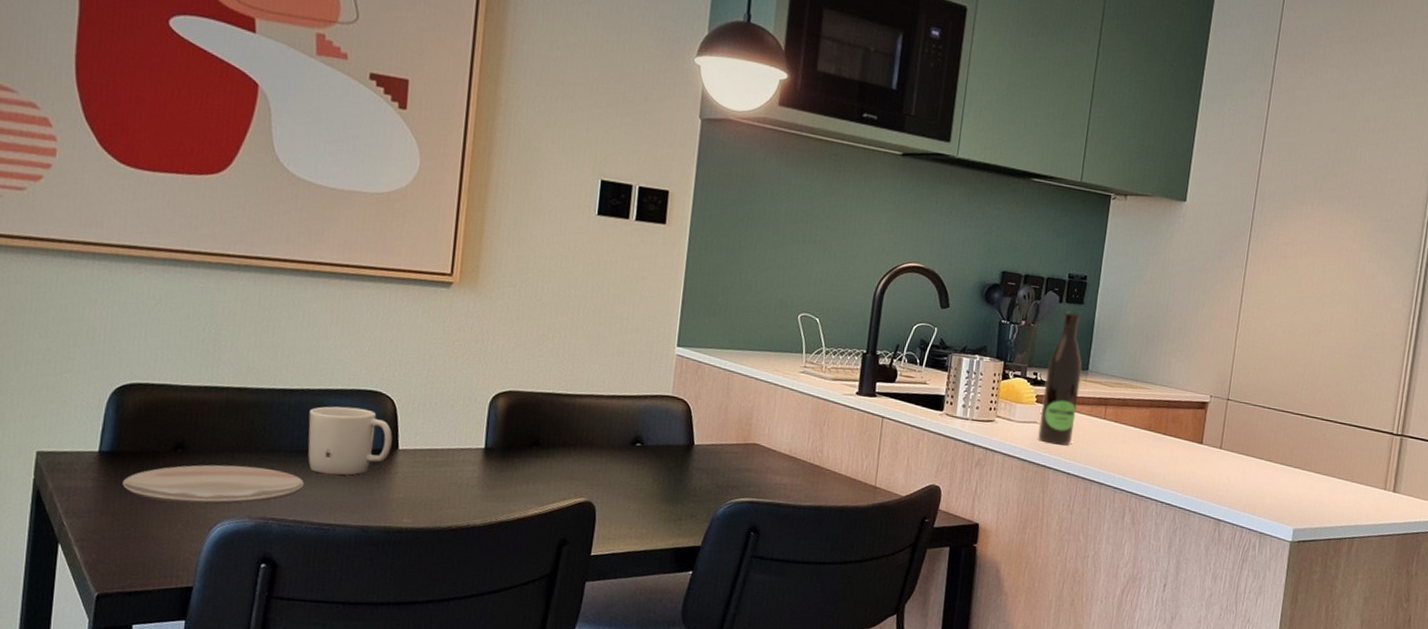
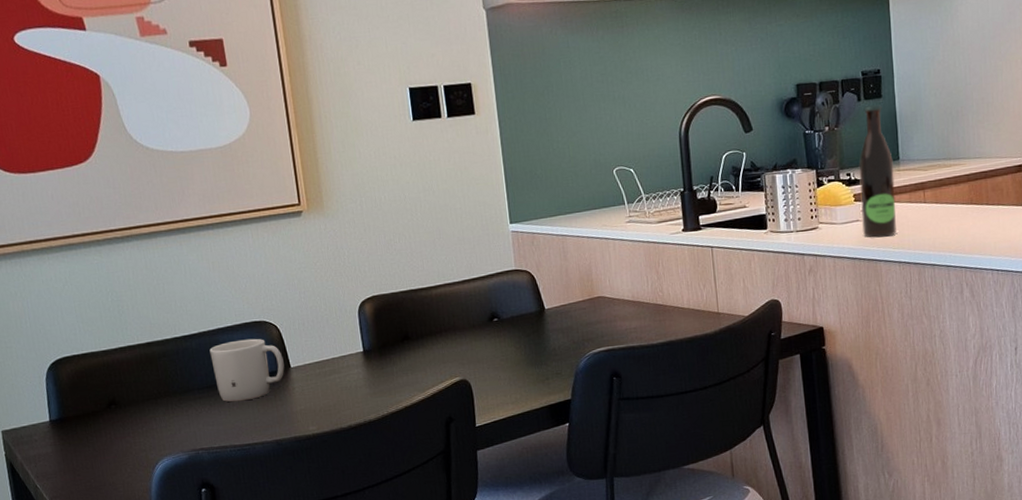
plate: present [122,464,304,505] -> none [74,406,220,453]

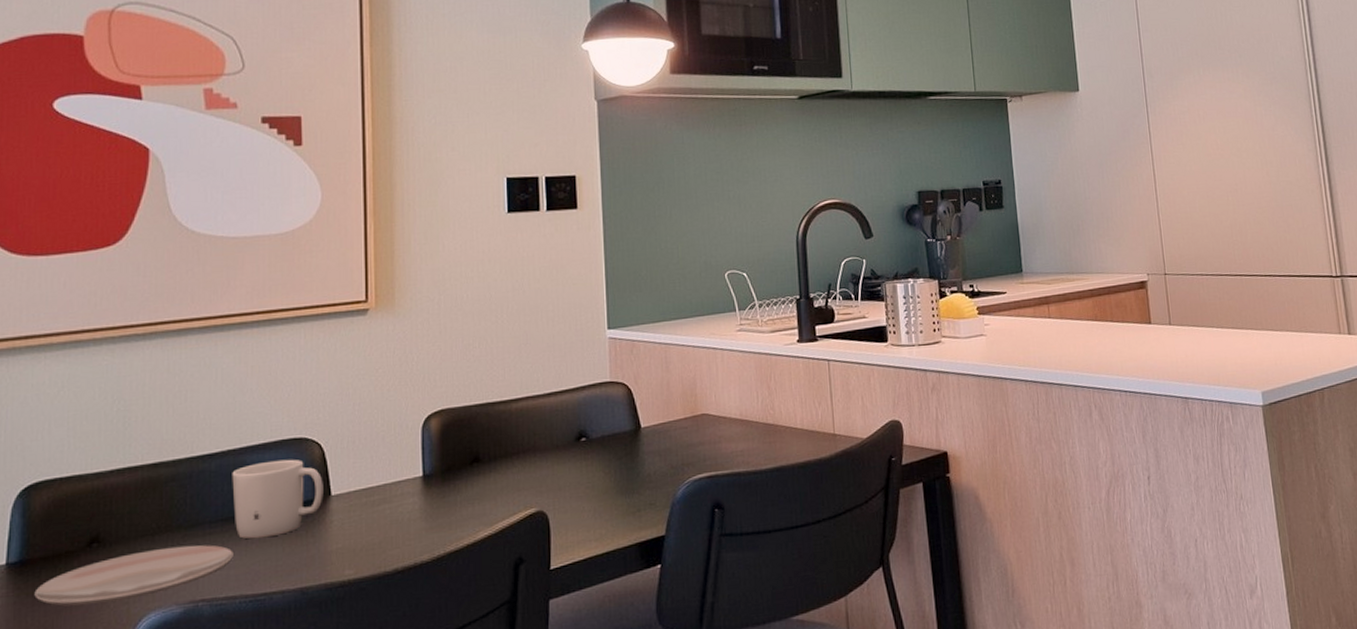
plate: none [74,406,220,453] -> present [34,545,233,606]
bottle: present [858,105,896,238] -> none [981,215,1022,354]

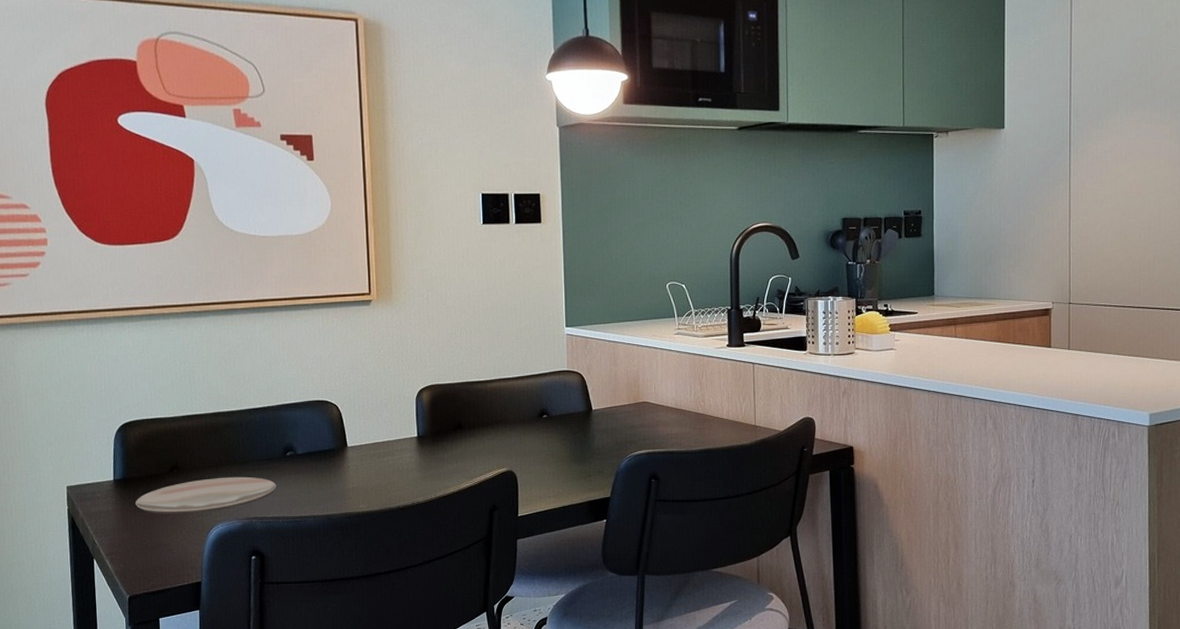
mug: present [232,459,323,540] -> none [272,416,342,476]

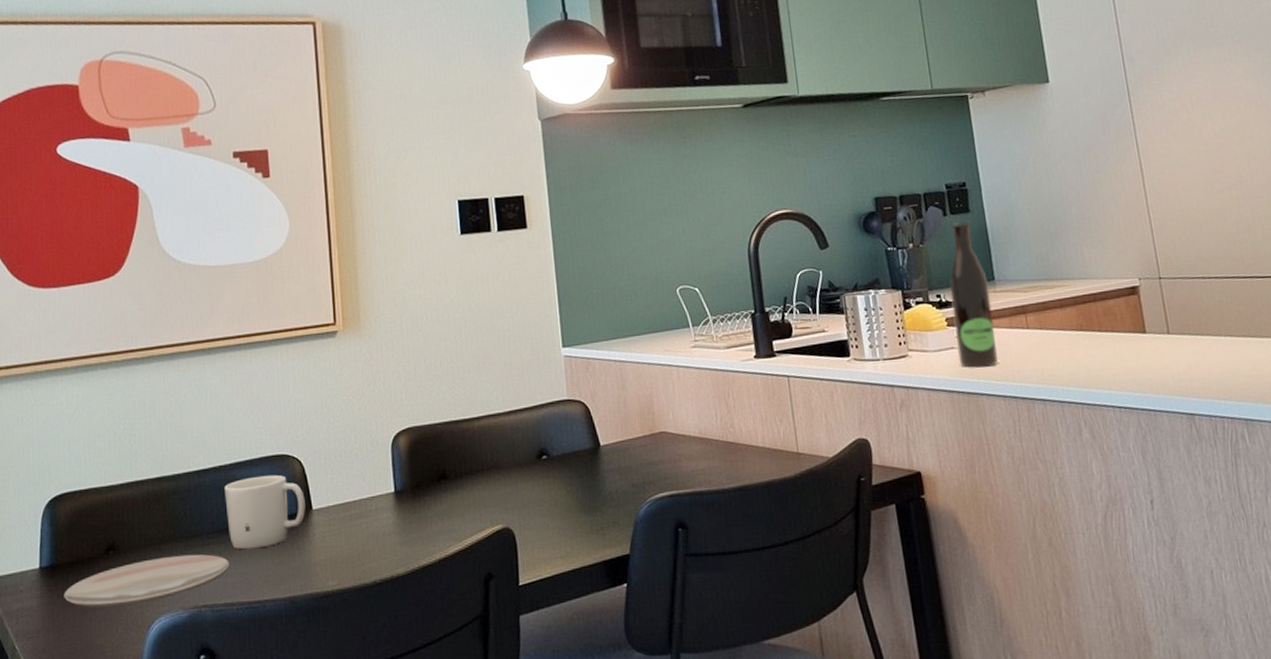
mug: none [272,416,342,476] -> present [224,474,306,550]
bottle: none [896,243,928,366] -> present [949,220,998,368]

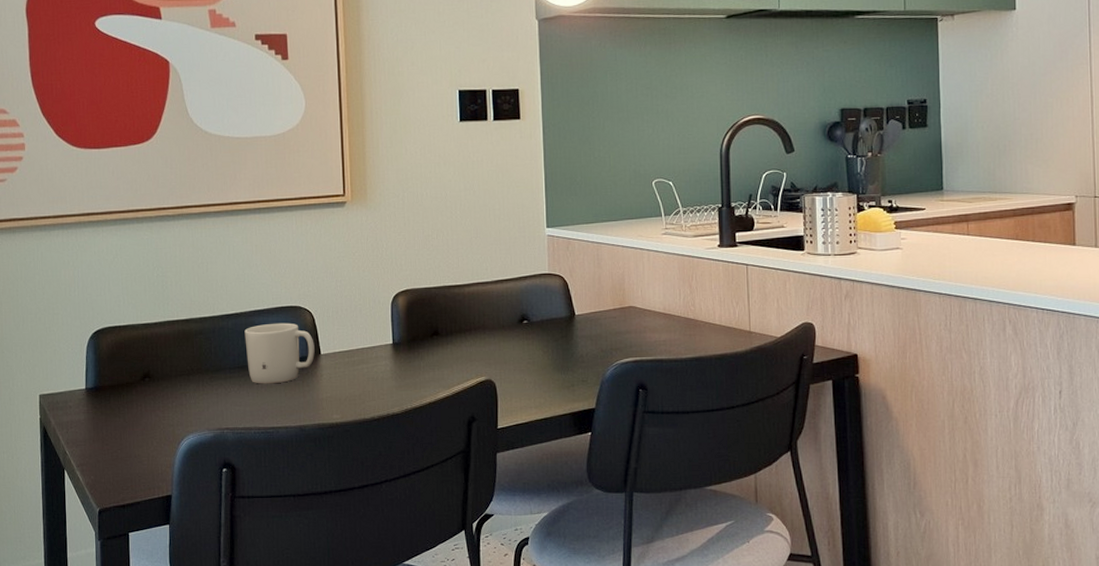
plate: present [64,554,229,608] -> none [107,385,248,424]
bottle: present [949,220,998,368] -> none [901,134,938,267]

